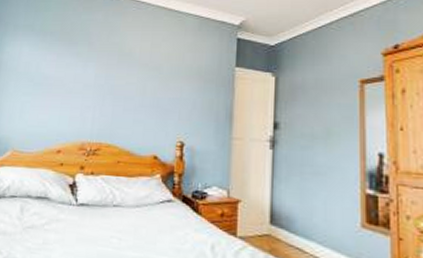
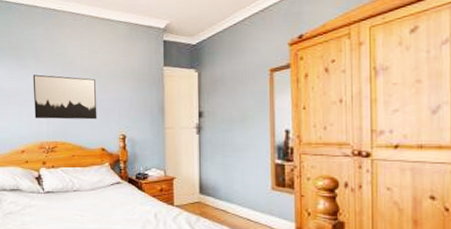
wall art: none [78,64,155,121] -> present [32,74,97,120]

